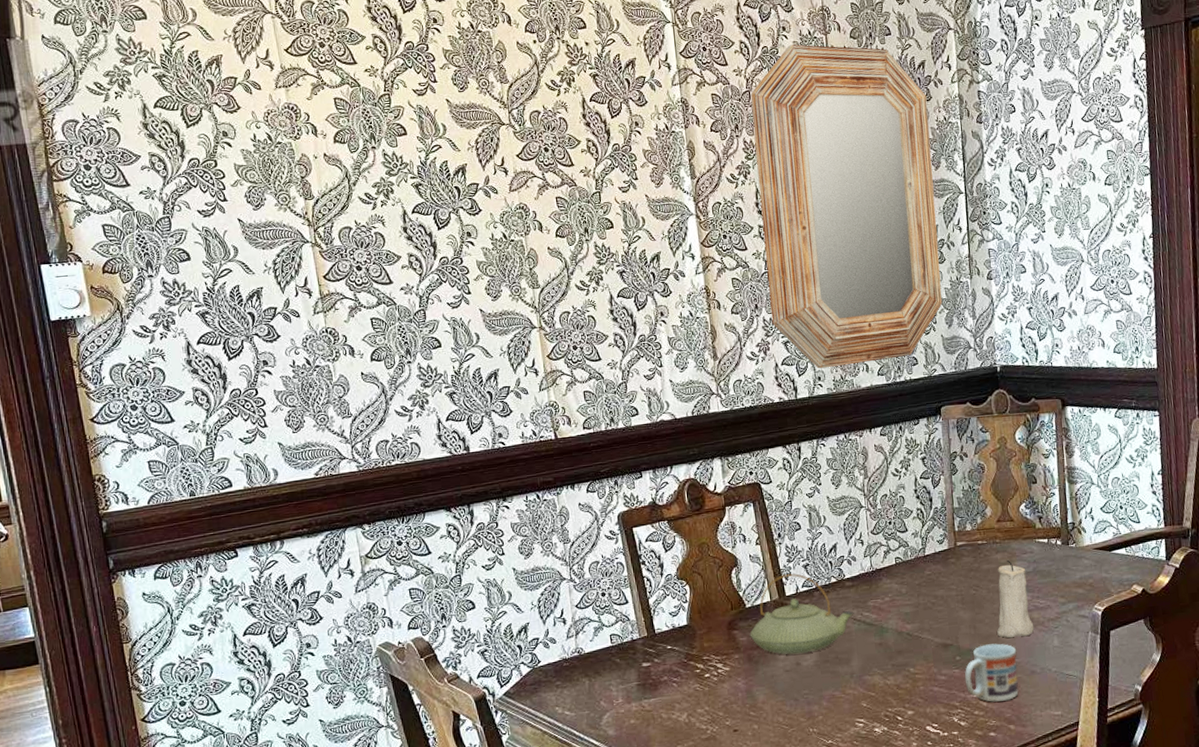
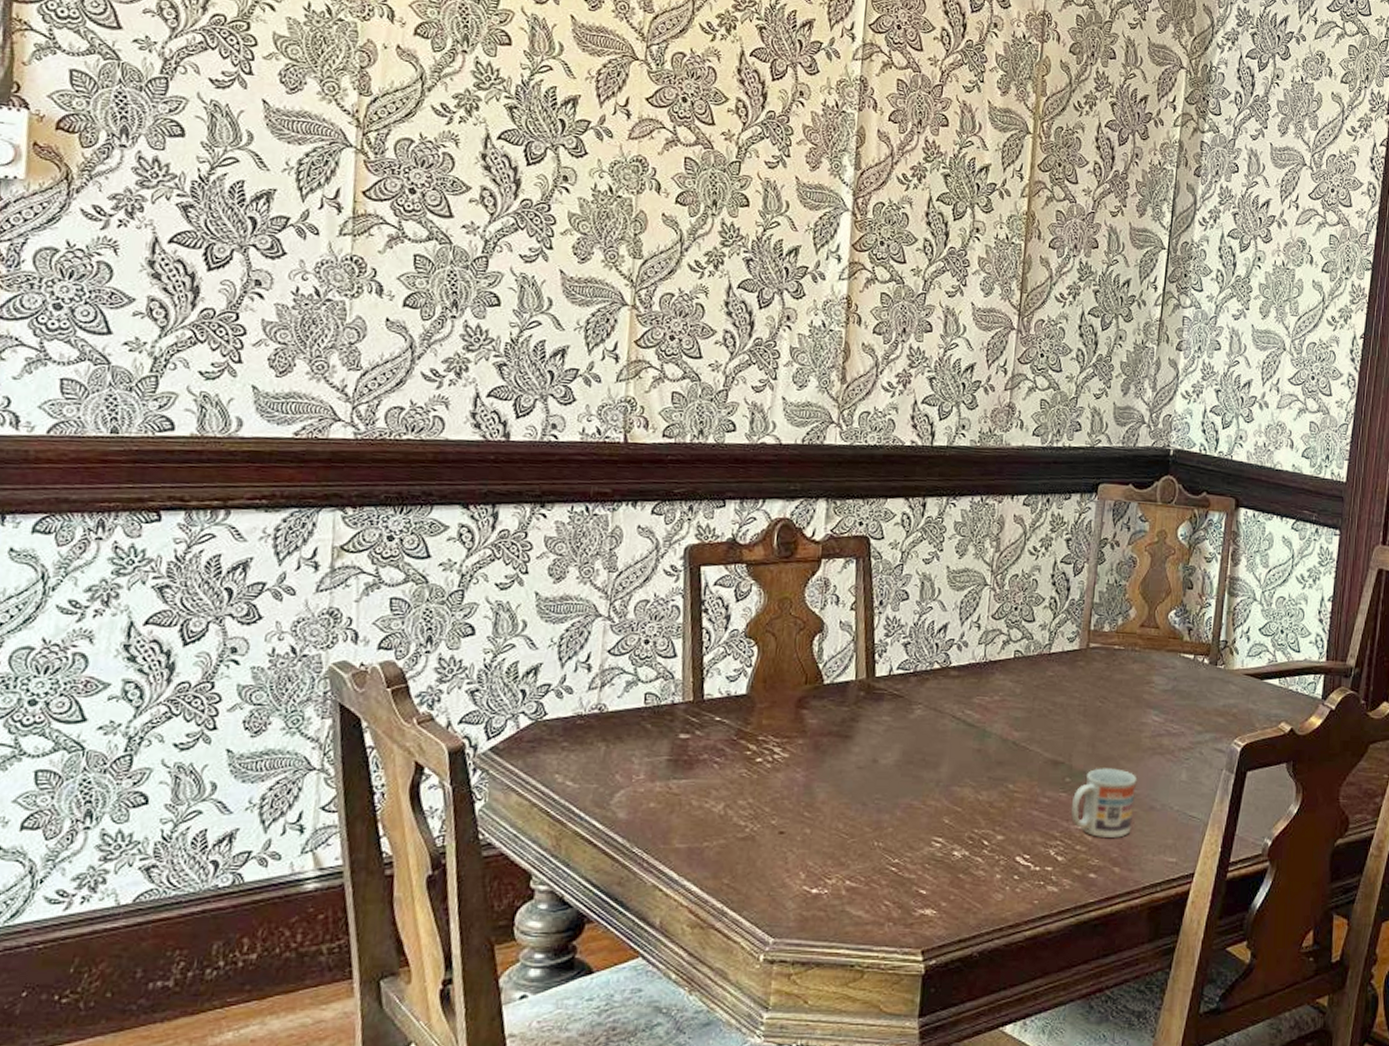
teapot: present [749,573,854,655] -> none [822,651,954,749]
home mirror: present [750,44,943,369] -> none [919,45,1143,420]
candle: present [996,560,1035,639] -> none [1117,673,1164,765]

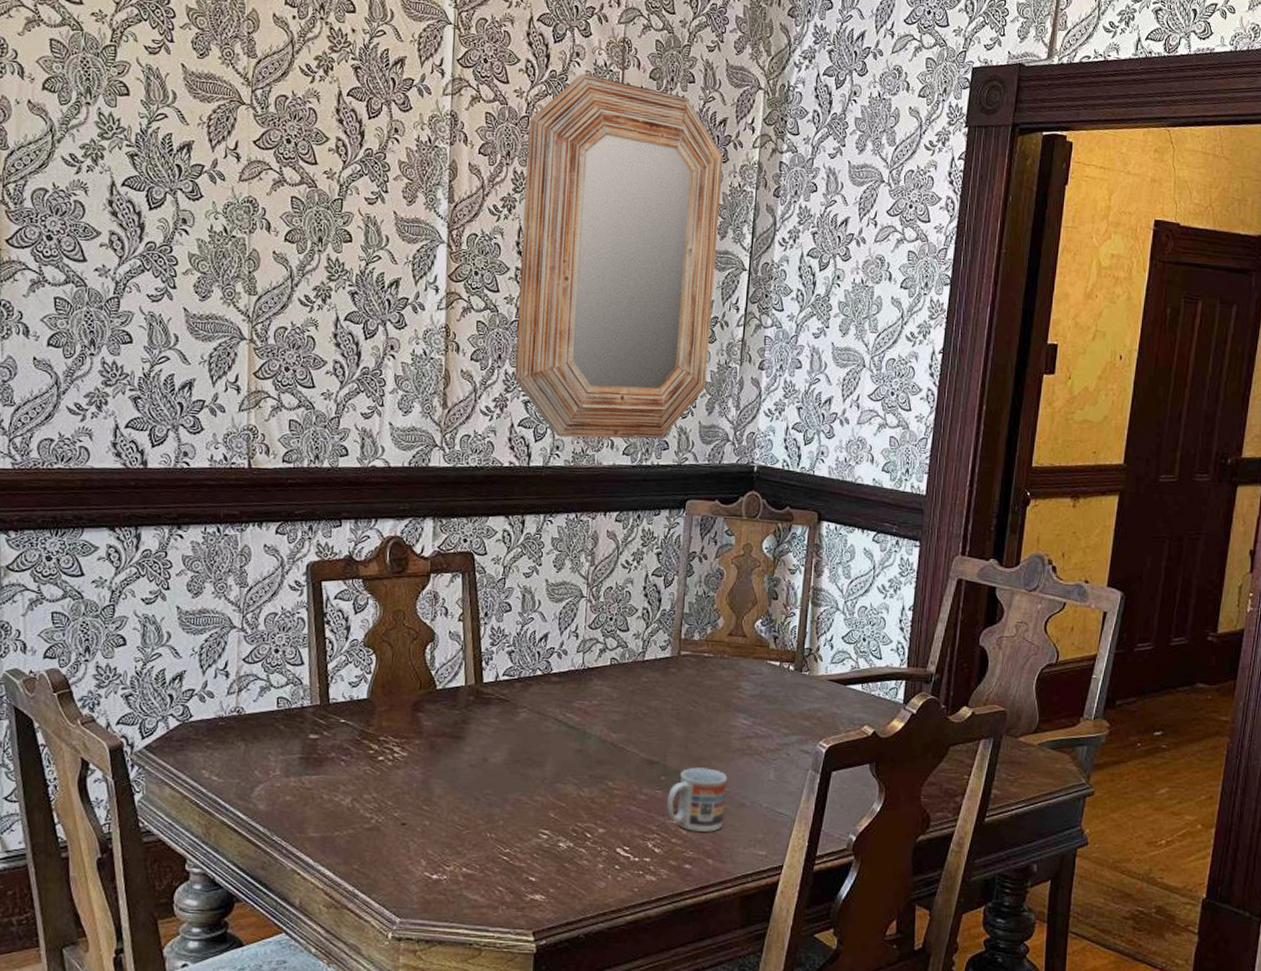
home mirror: none [919,45,1143,420] -> present [514,74,723,439]

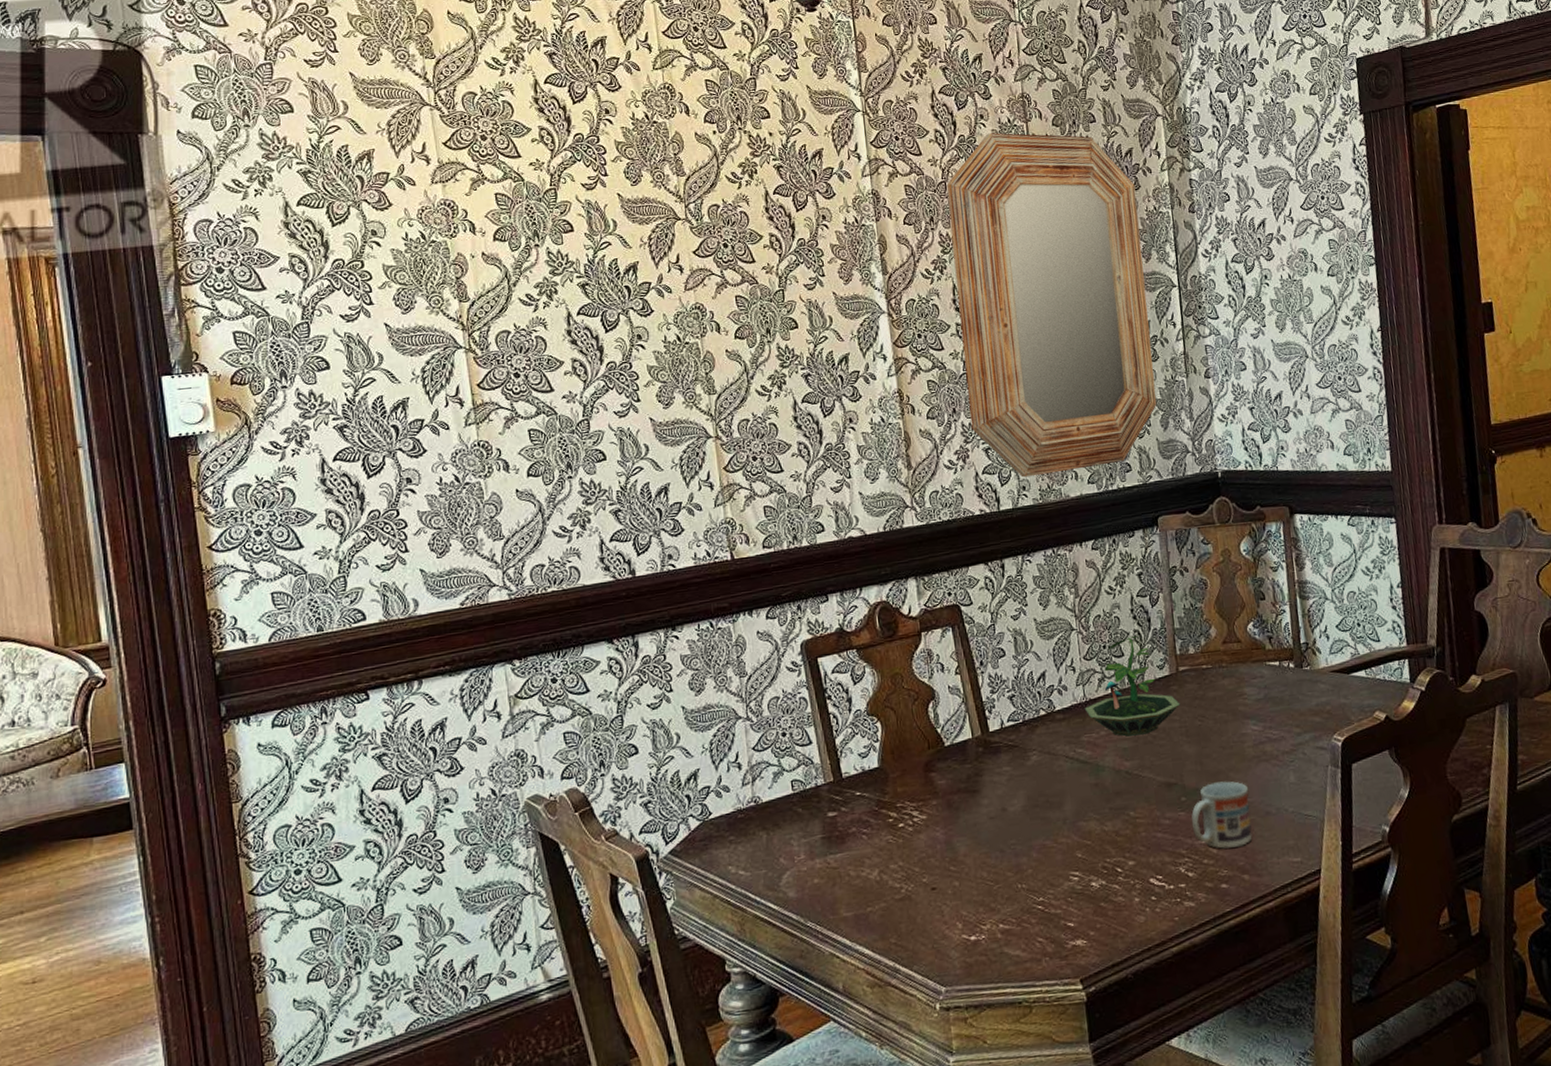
terrarium: none [581,612,676,710] -> present [1084,635,1181,737]

